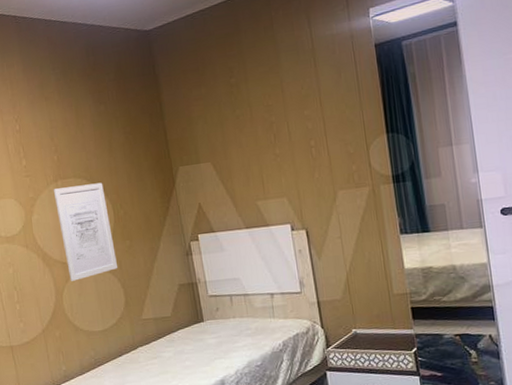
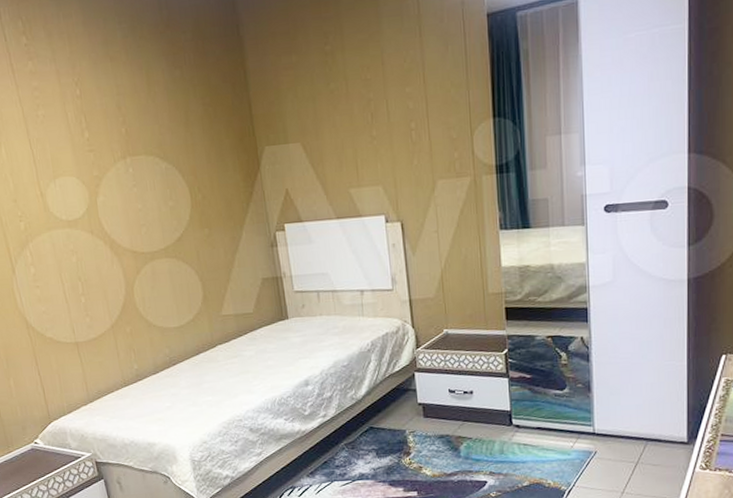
wall art: present [53,182,118,281] -> none [121,161,196,273]

